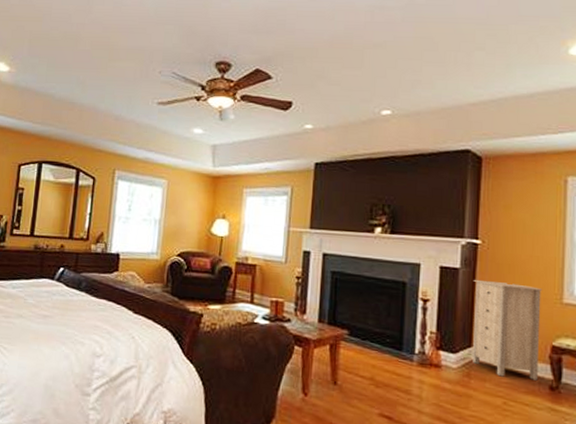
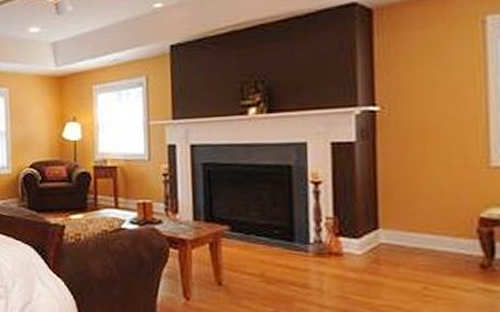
storage cabinet: present [473,279,543,381] -> none [373,151,464,259]

